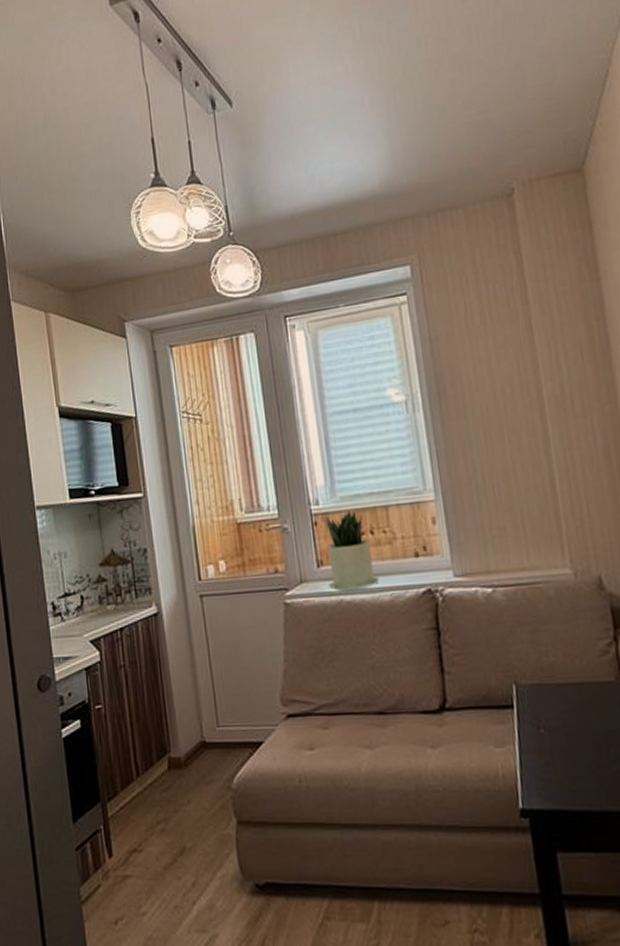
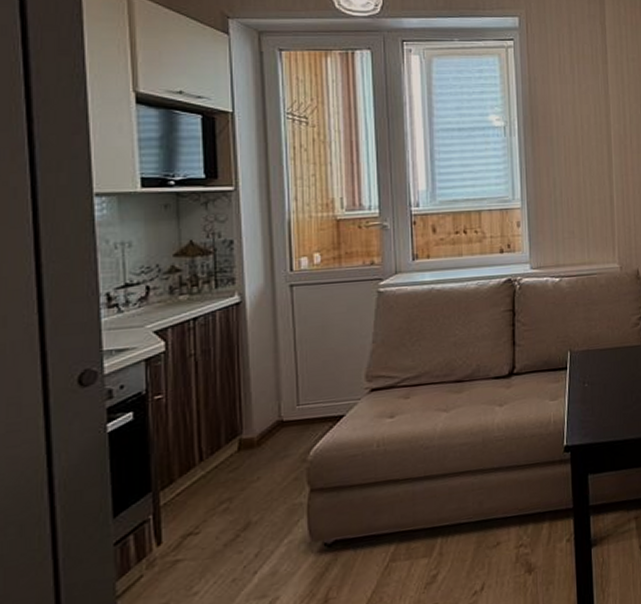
planter: present [325,510,379,592] -> none [421,213,467,282]

